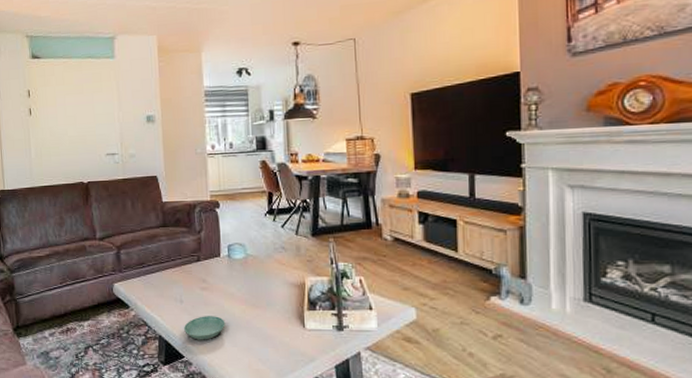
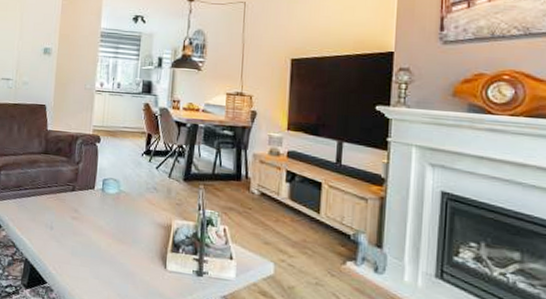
saucer: present [183,316,226,340] -> none [49,244,91,269]

